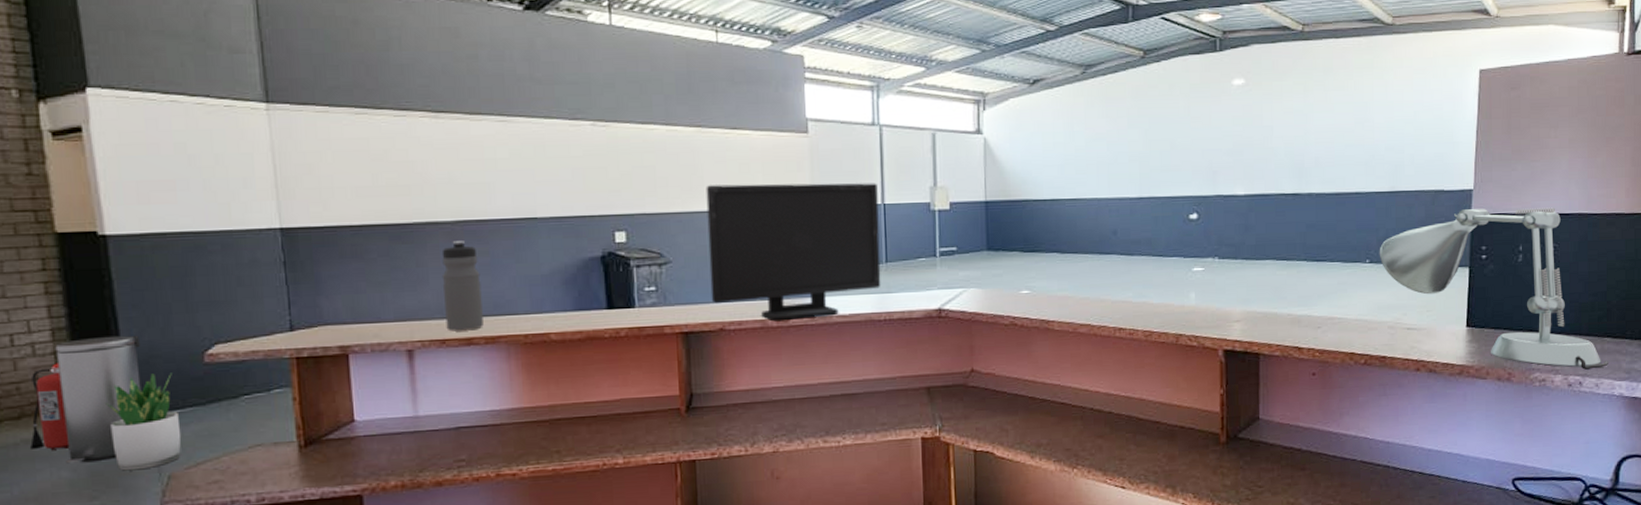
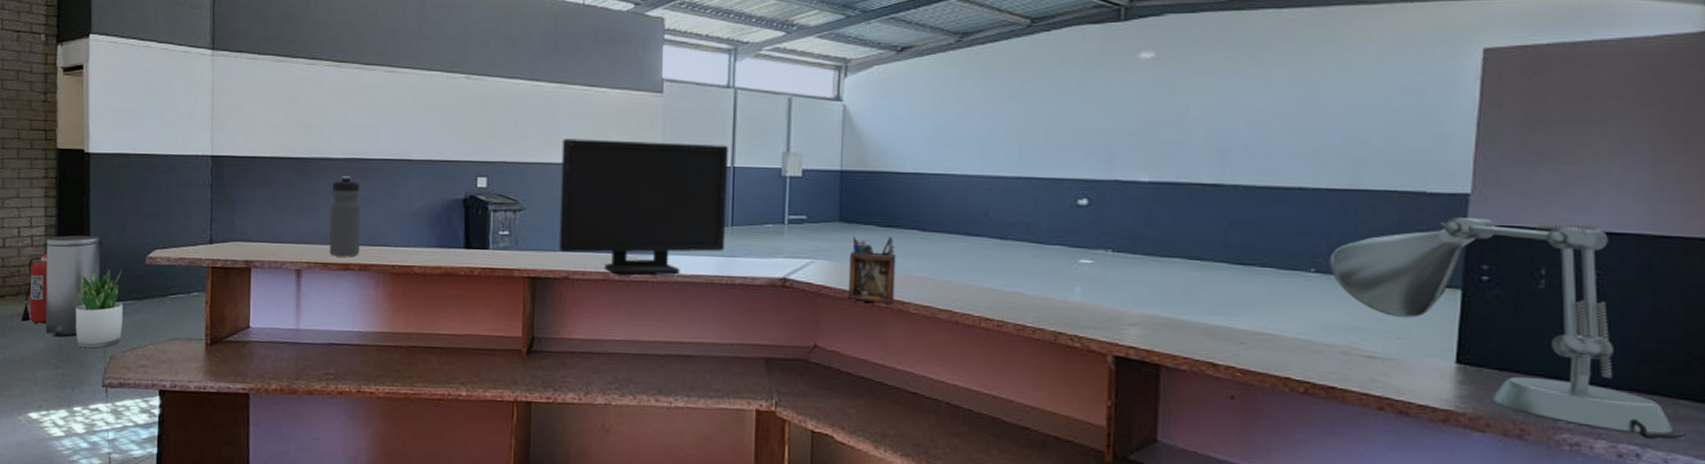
desk organizer: none [998,261,1041,325] -> present [848,236,896,304]

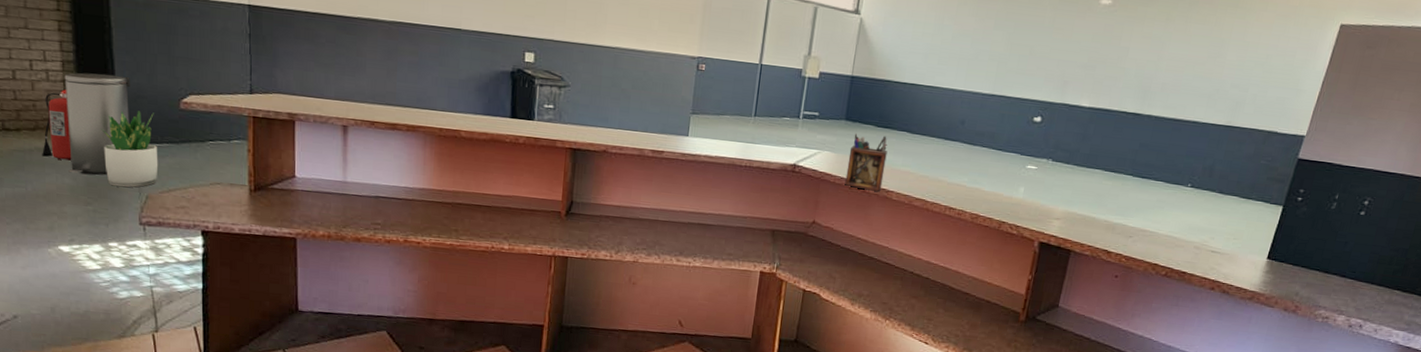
water bottle: present [329,176,361,257] -> none [376,38,409,118]
computer monitor: present [558,139,728,275] -> none [599,23,758,154]
desk lamp: present [1329,216,1686,439] -> none [1201,153,1393,316]

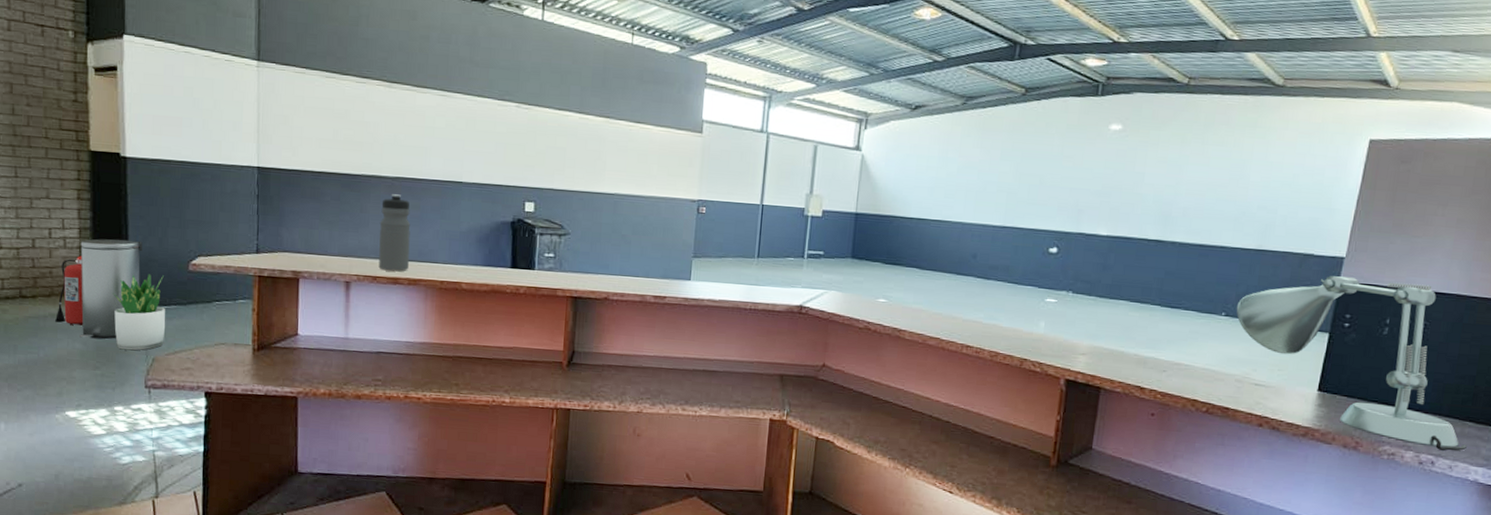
water bottle: none [376,38,409,118] -> present [378,194,411,272]
desk organizer: present [844,133,888,192] -> none [854,271,897,331]
desk lamp: none [1201,153,1393,316] -> present [1236,275,1467,451]

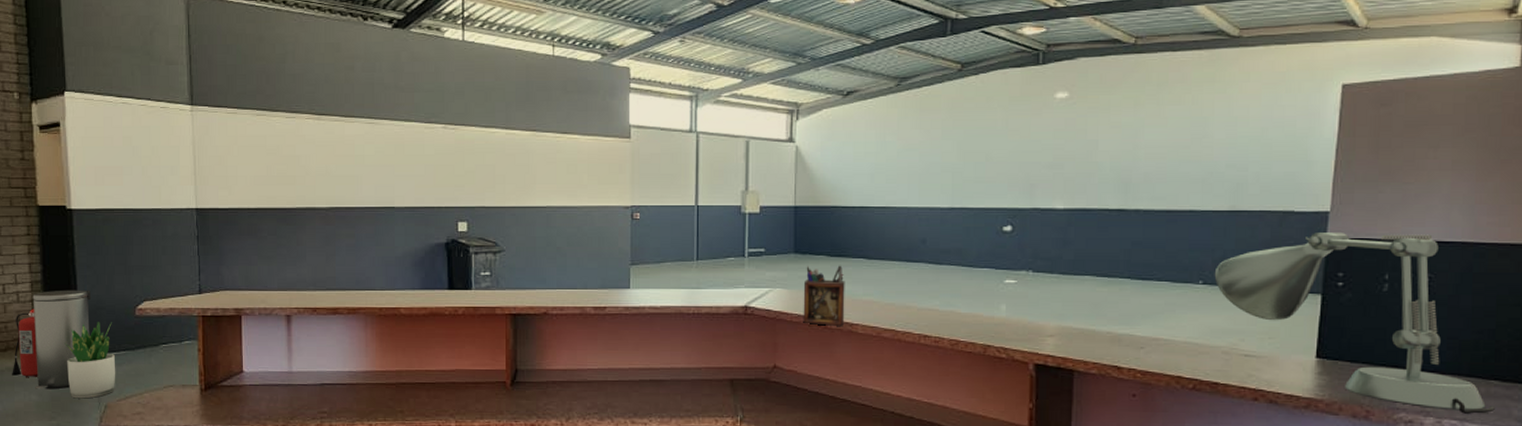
water bottle: present [378,194,411,272] -> none [316,225,347,302]
desk organizer: none [854,271,897,331] -> present [803,265,845,326]

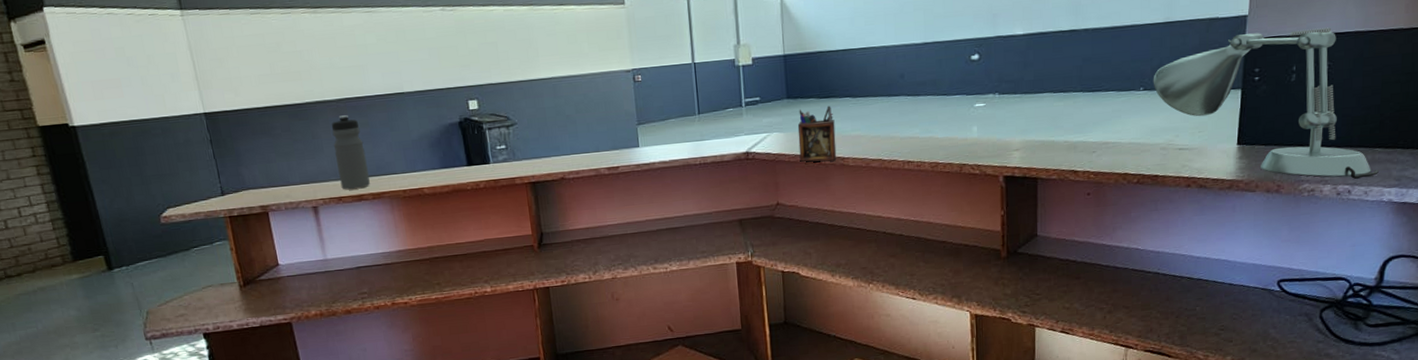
fire extinguisher: present [12,309,38,377] -> none [38,228,73,295]
pedal bin: present [33,289,91,389] -> none [51,204,118,305]
planter: present [63,322,116,399] -> none [92,232,154,309]
water bottle: none [316,225,347,302] -> present [331,115,370,190]

